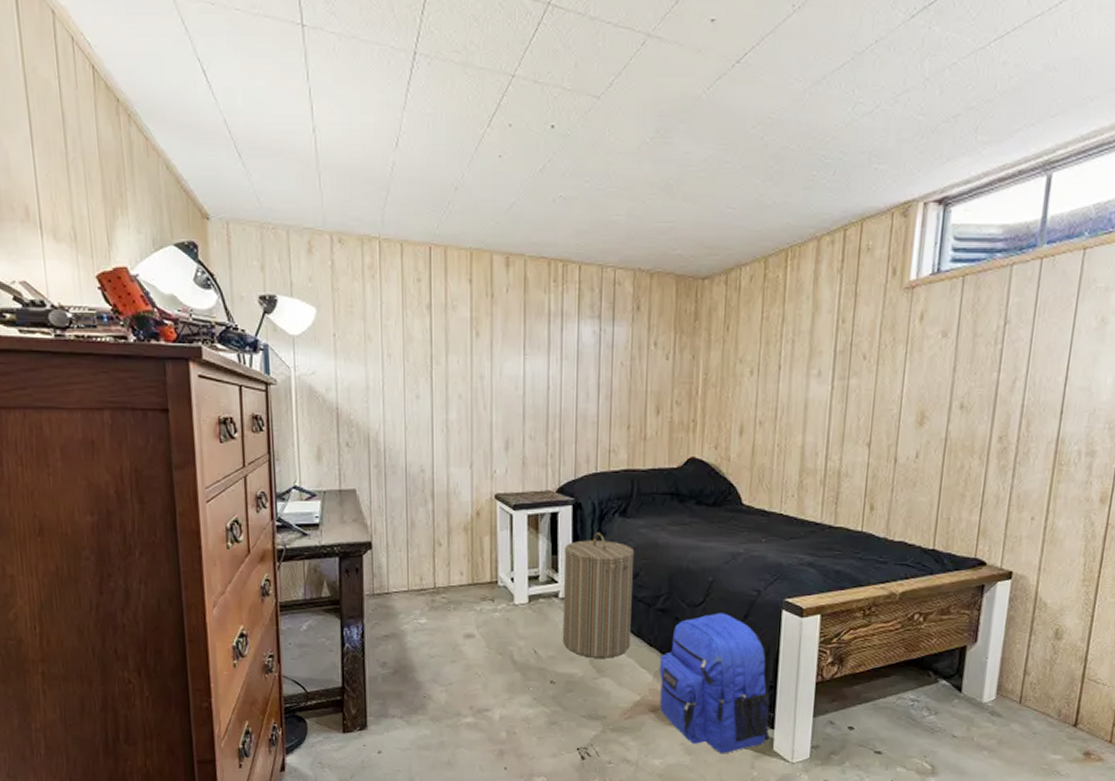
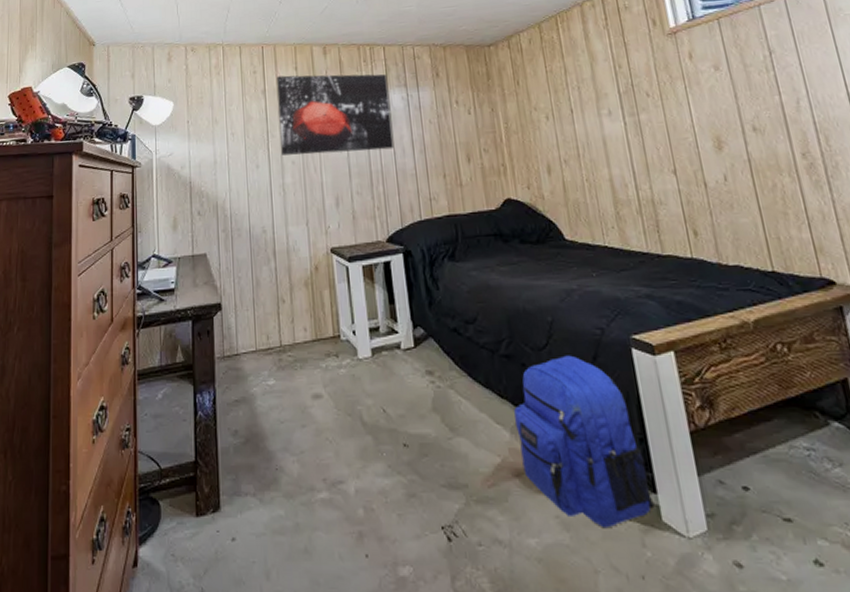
wall art: none [446,288,580,391] -> present [277,74,395,156]
laundry hamper: present [562,533,635,658] -> none [400,279,480,415]

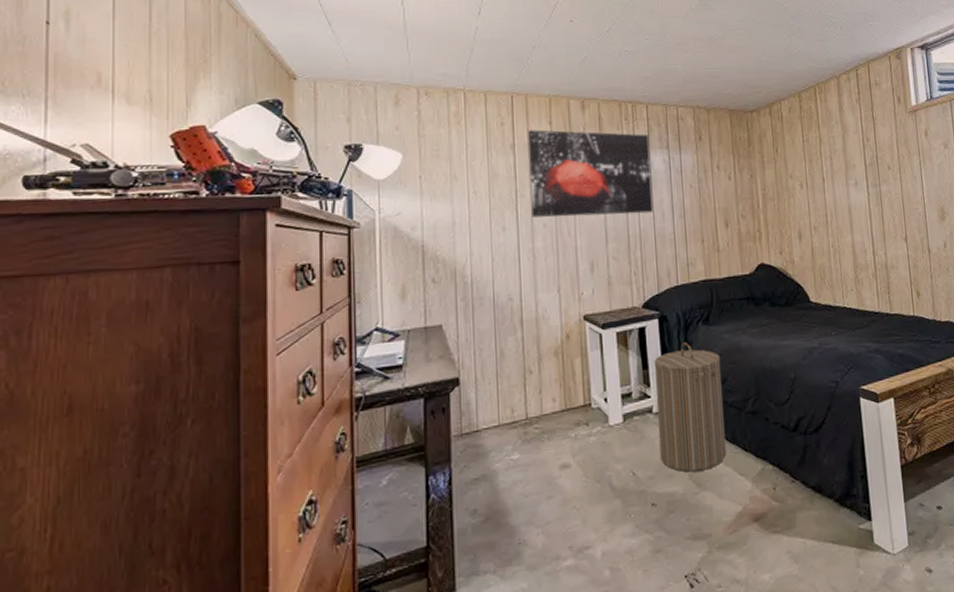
laundry hamper: none [400,279,480,415] -> present [653,342,726,472]
backpack: present [514,355,655,527] -> none [756,407,869,555]

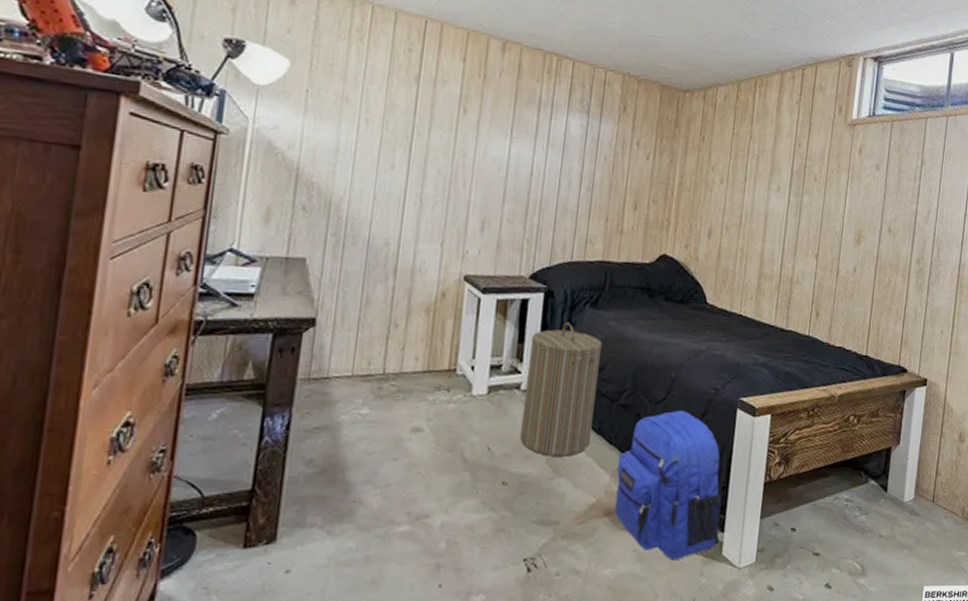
wall art: present [528,130,654,218] -> none [426,63,571,180]
backpack: none [756,407,869,555] -> present [614,410,721,559]

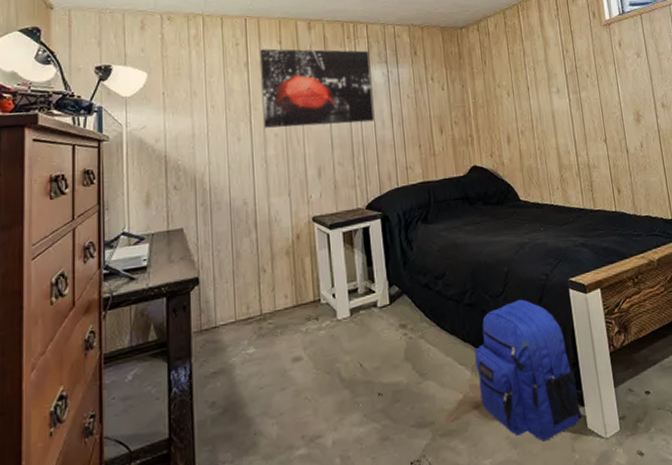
wall art: none [426,63,571,180] -> present [260,49,375,128]
laundry hamper: present [519,323,603,457] -> none [377,240,446,363]

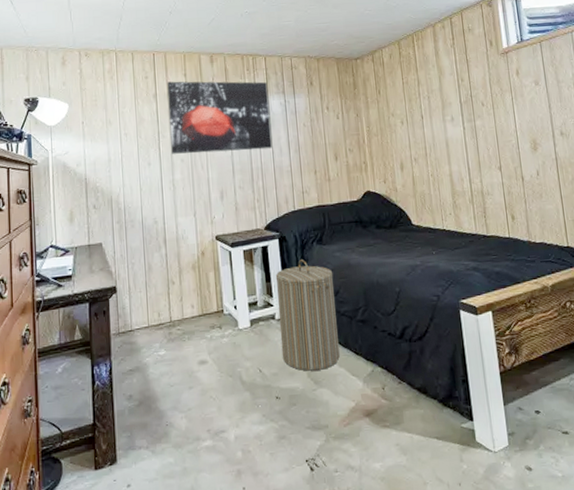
laundry hamper: none [377,240,446,363] -> present [275,259,340,371]
backpack: present [475,299,582,441] -> none [367,318,471,449]

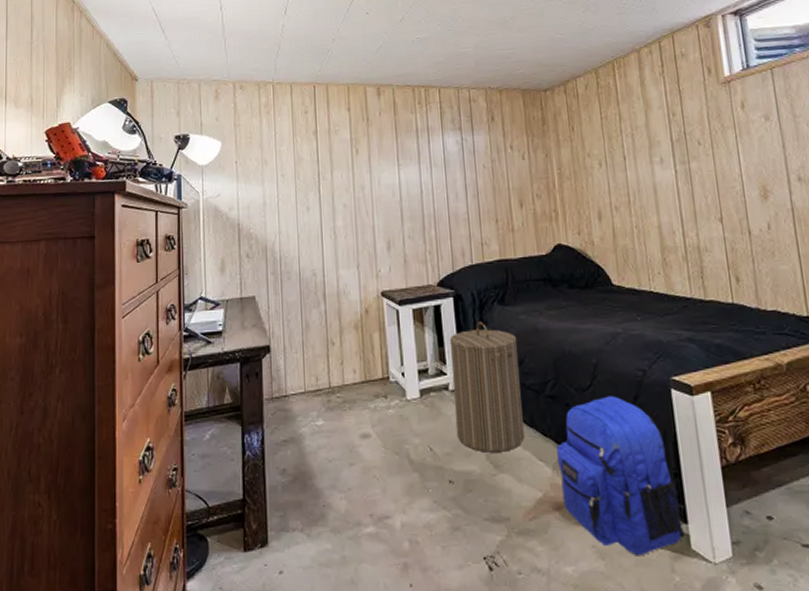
wall art: present [167,81,273,154] -> none [329,116,448,198]
backpack: none [367,318,471,449] -> present [557,396,685,555]

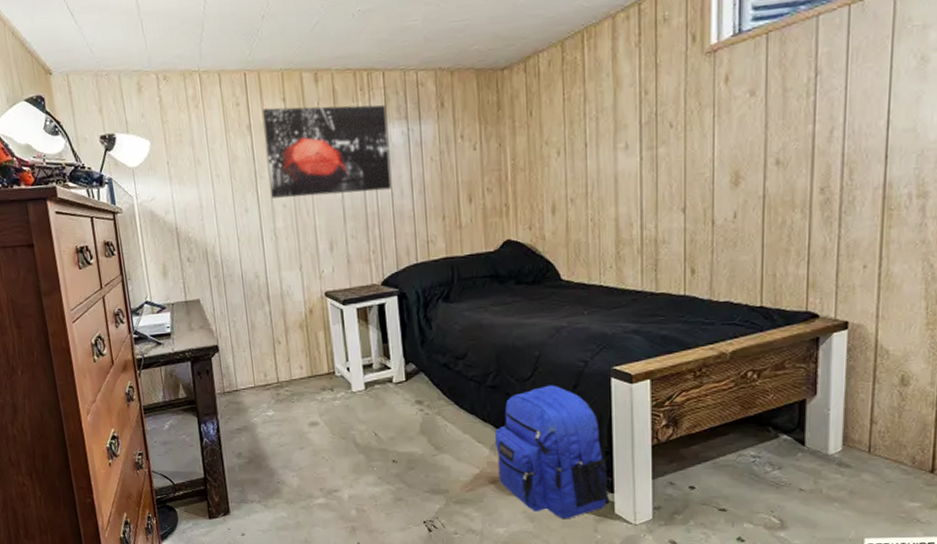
wall art: none [329,116,448,198] -> present [262,105,392,198]
laundry hamper: present [449,322,524,452] -> none [393,319,465,436]

